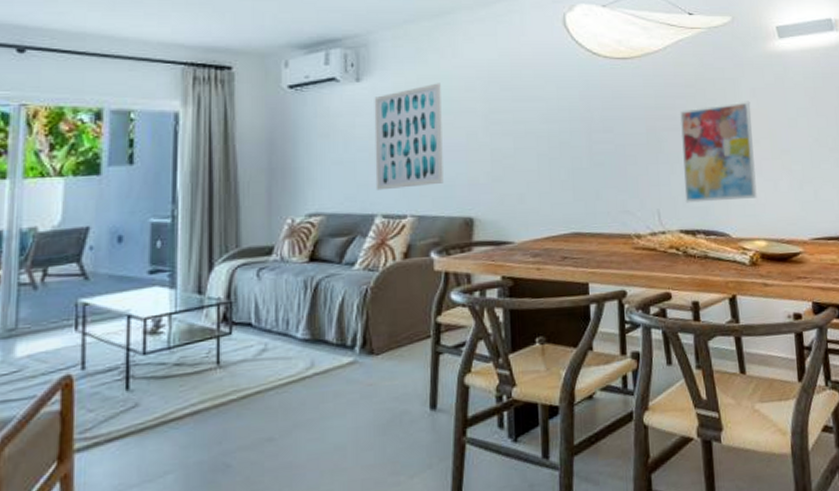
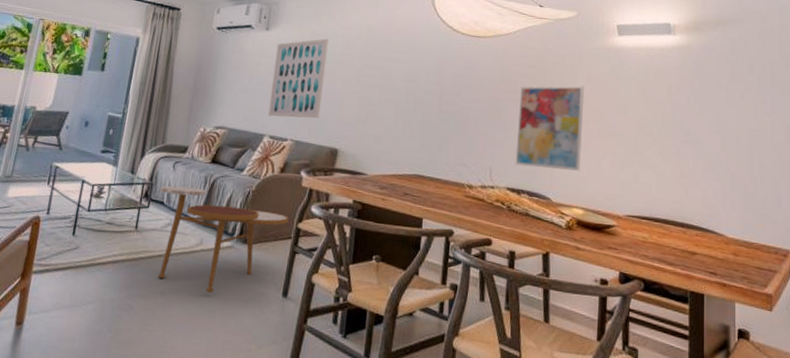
side table: none [244,296,424,426] -> present [157,185,289,294]

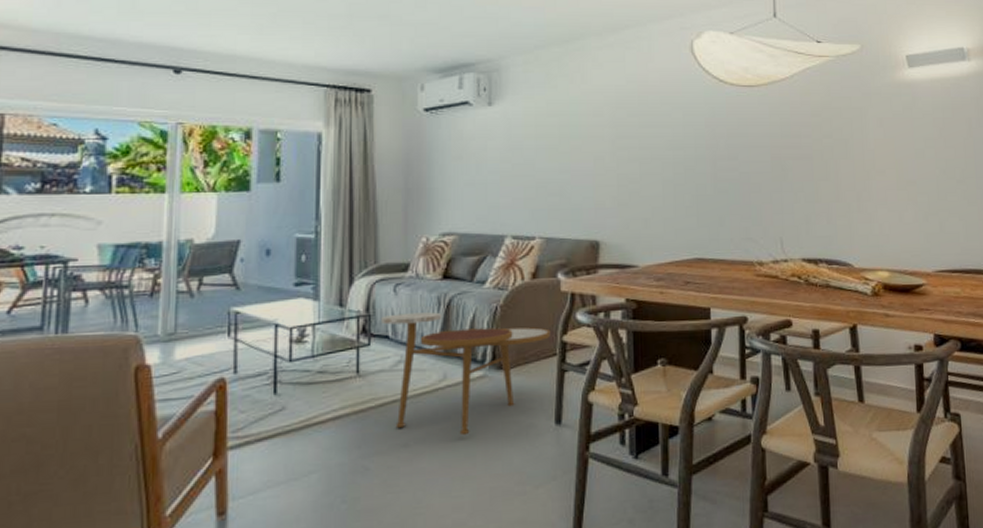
wall art: present [268,38,329,119] -> none [505,108,571,212]
wall art: present [515,85,585,171] -> none [805,130,881,232]

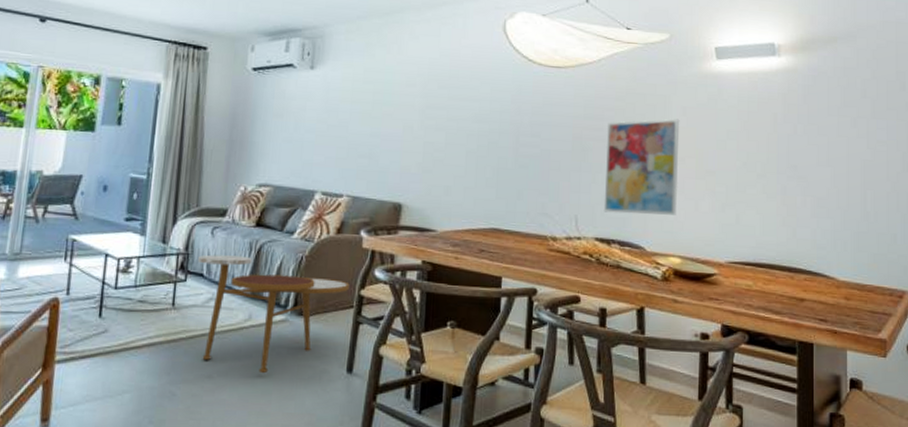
wall art: none [805,130,881,232] -> present [603,118,680,215]

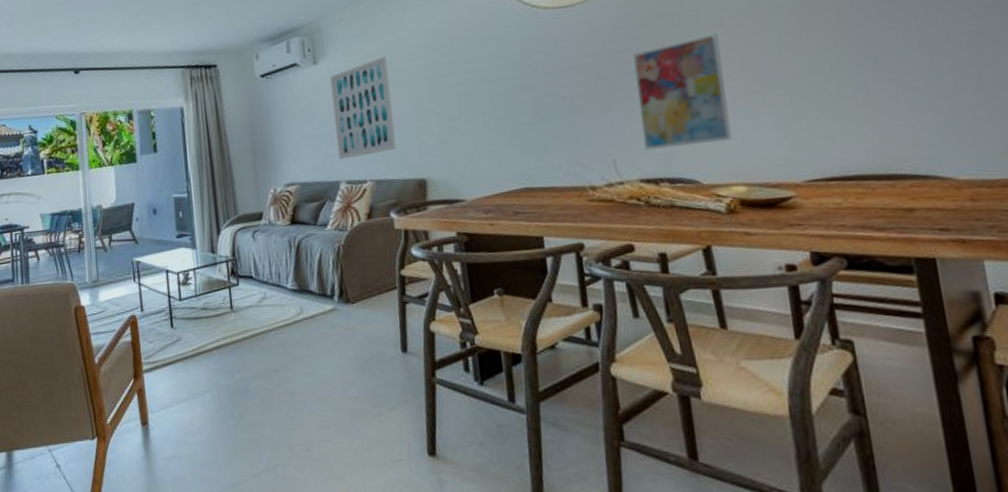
side table: present [198,254,350,374] -> none [245,254,390,362]
wall art: none [318,76,385,170] -> present [330,56,396,160]

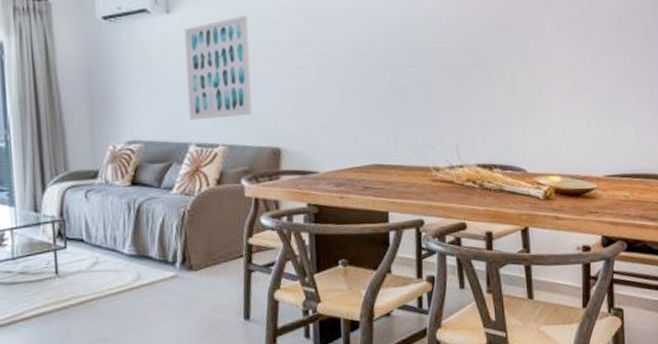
wall art: present [633,32,732,151] -> none [482,36,555,138]

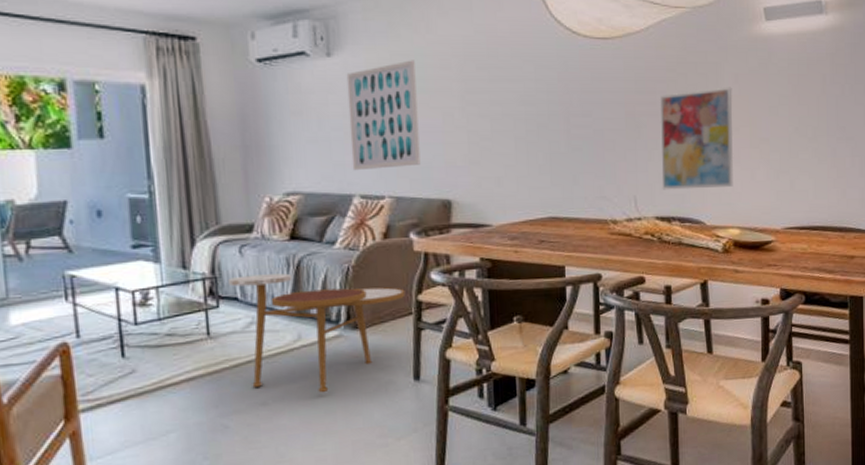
side table: none [75,217,237,330] -> present [229,273,405,393]
wall art: none [482,36,555,138] -> present [659,87,733,190]

